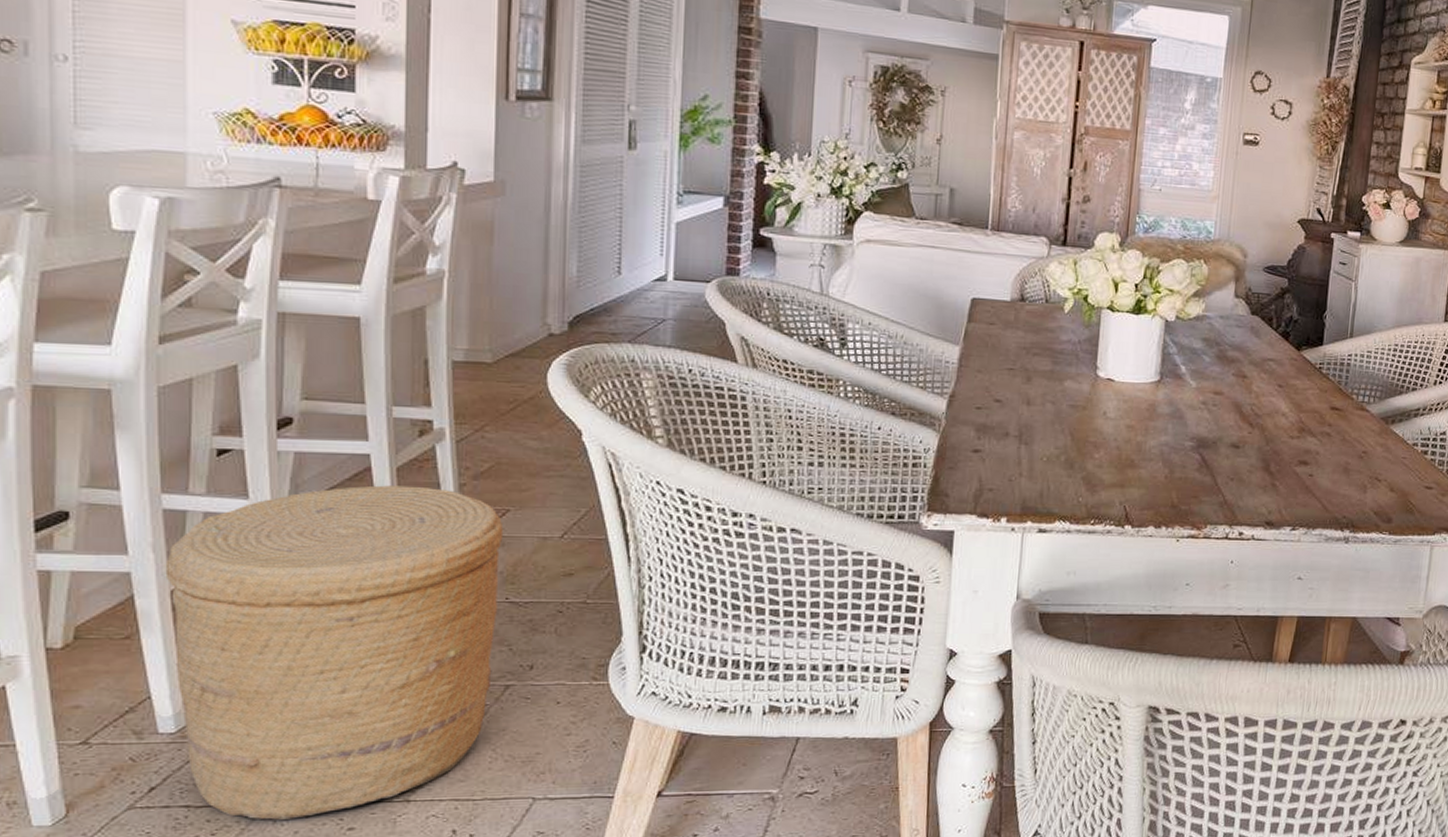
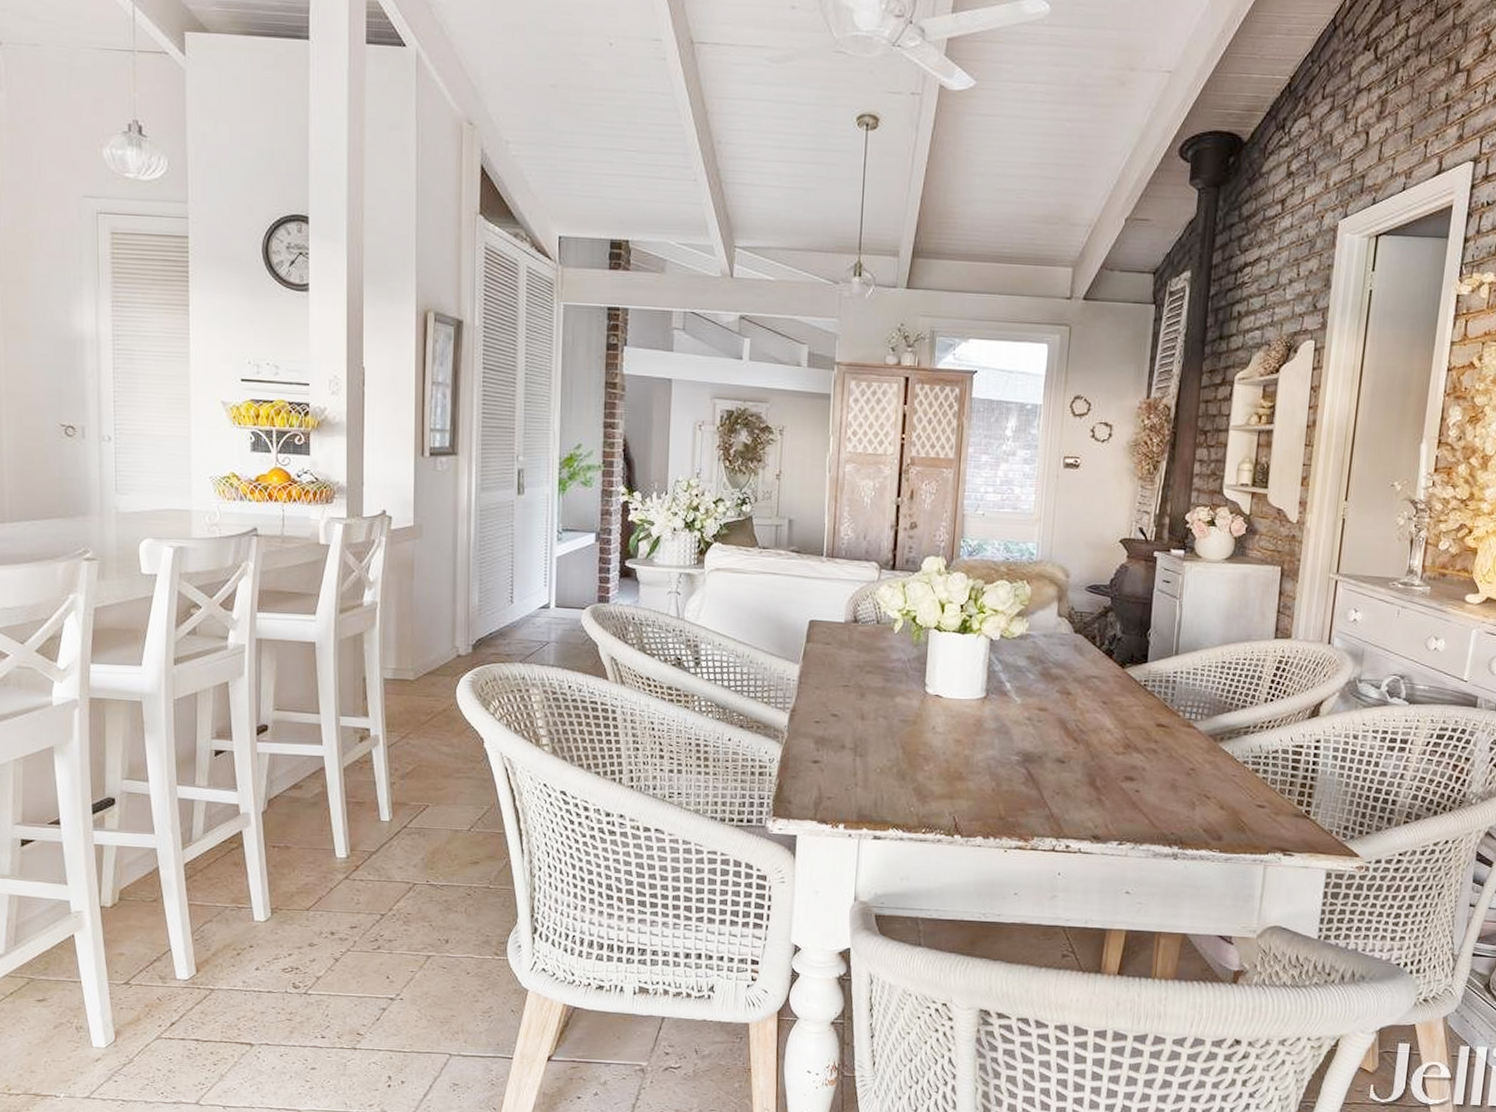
woven basket: present [165,485,504,820] -> none [180,782,424,1057]

